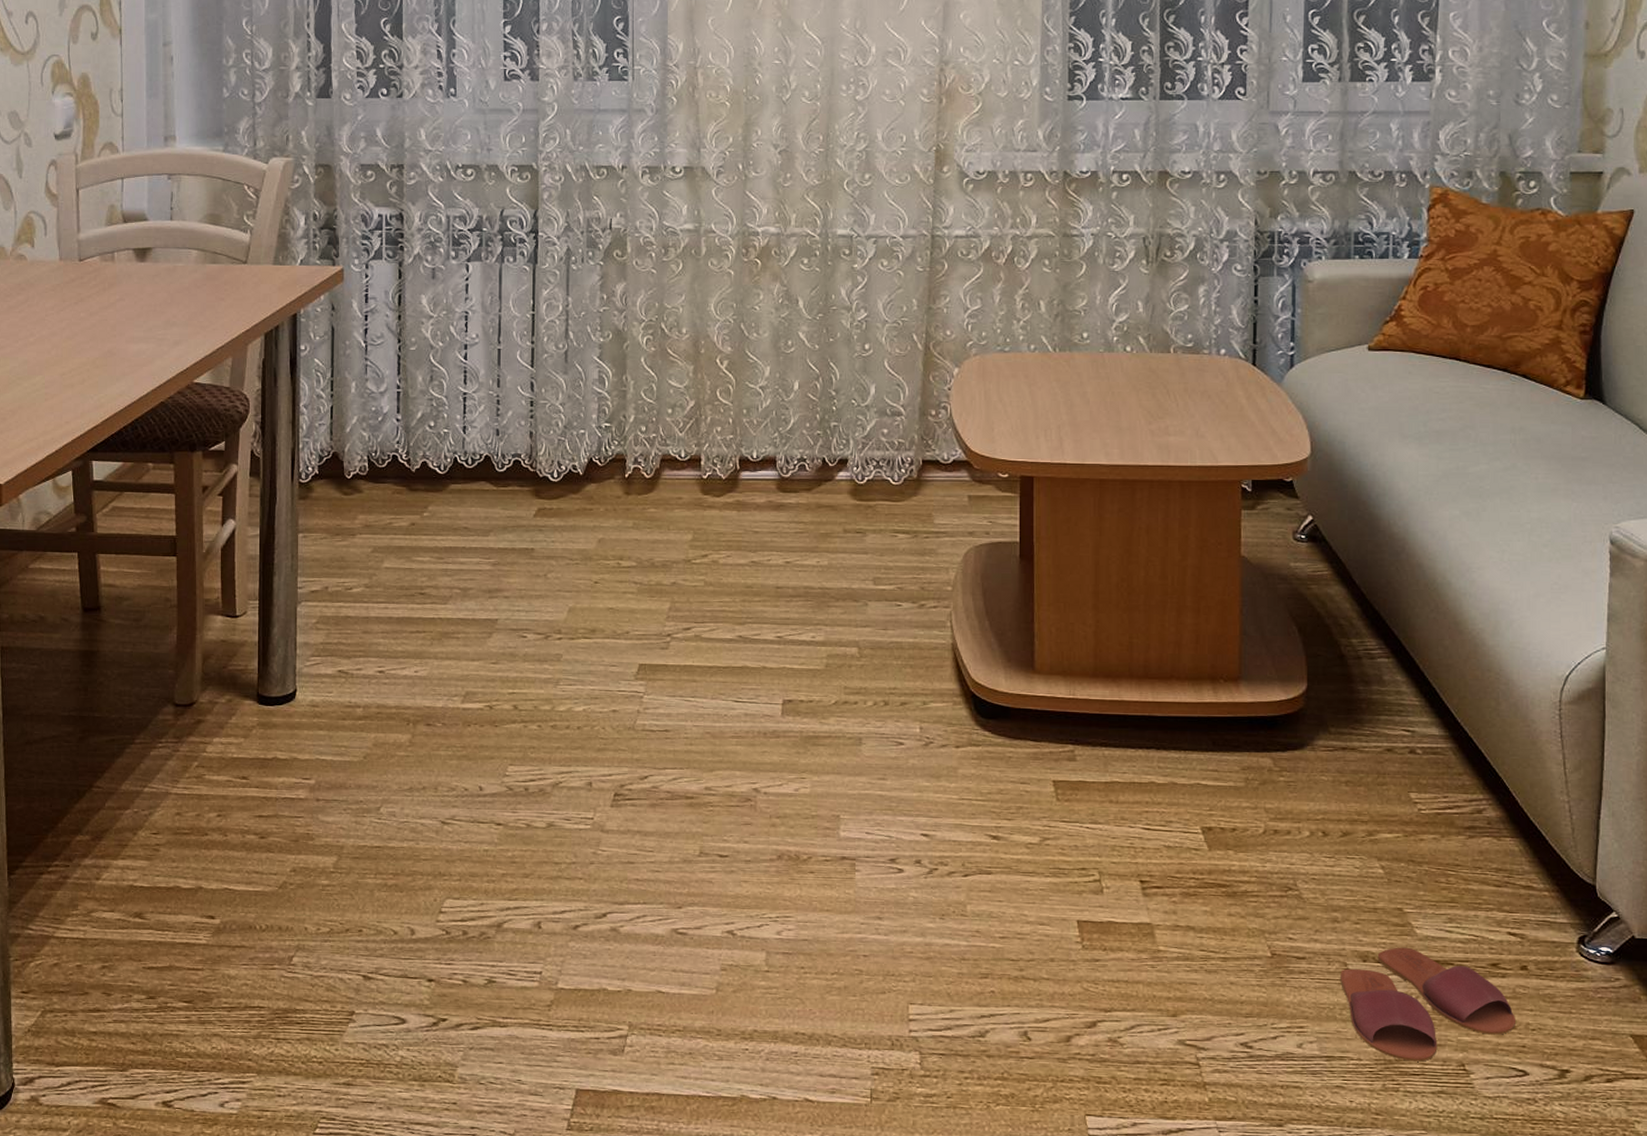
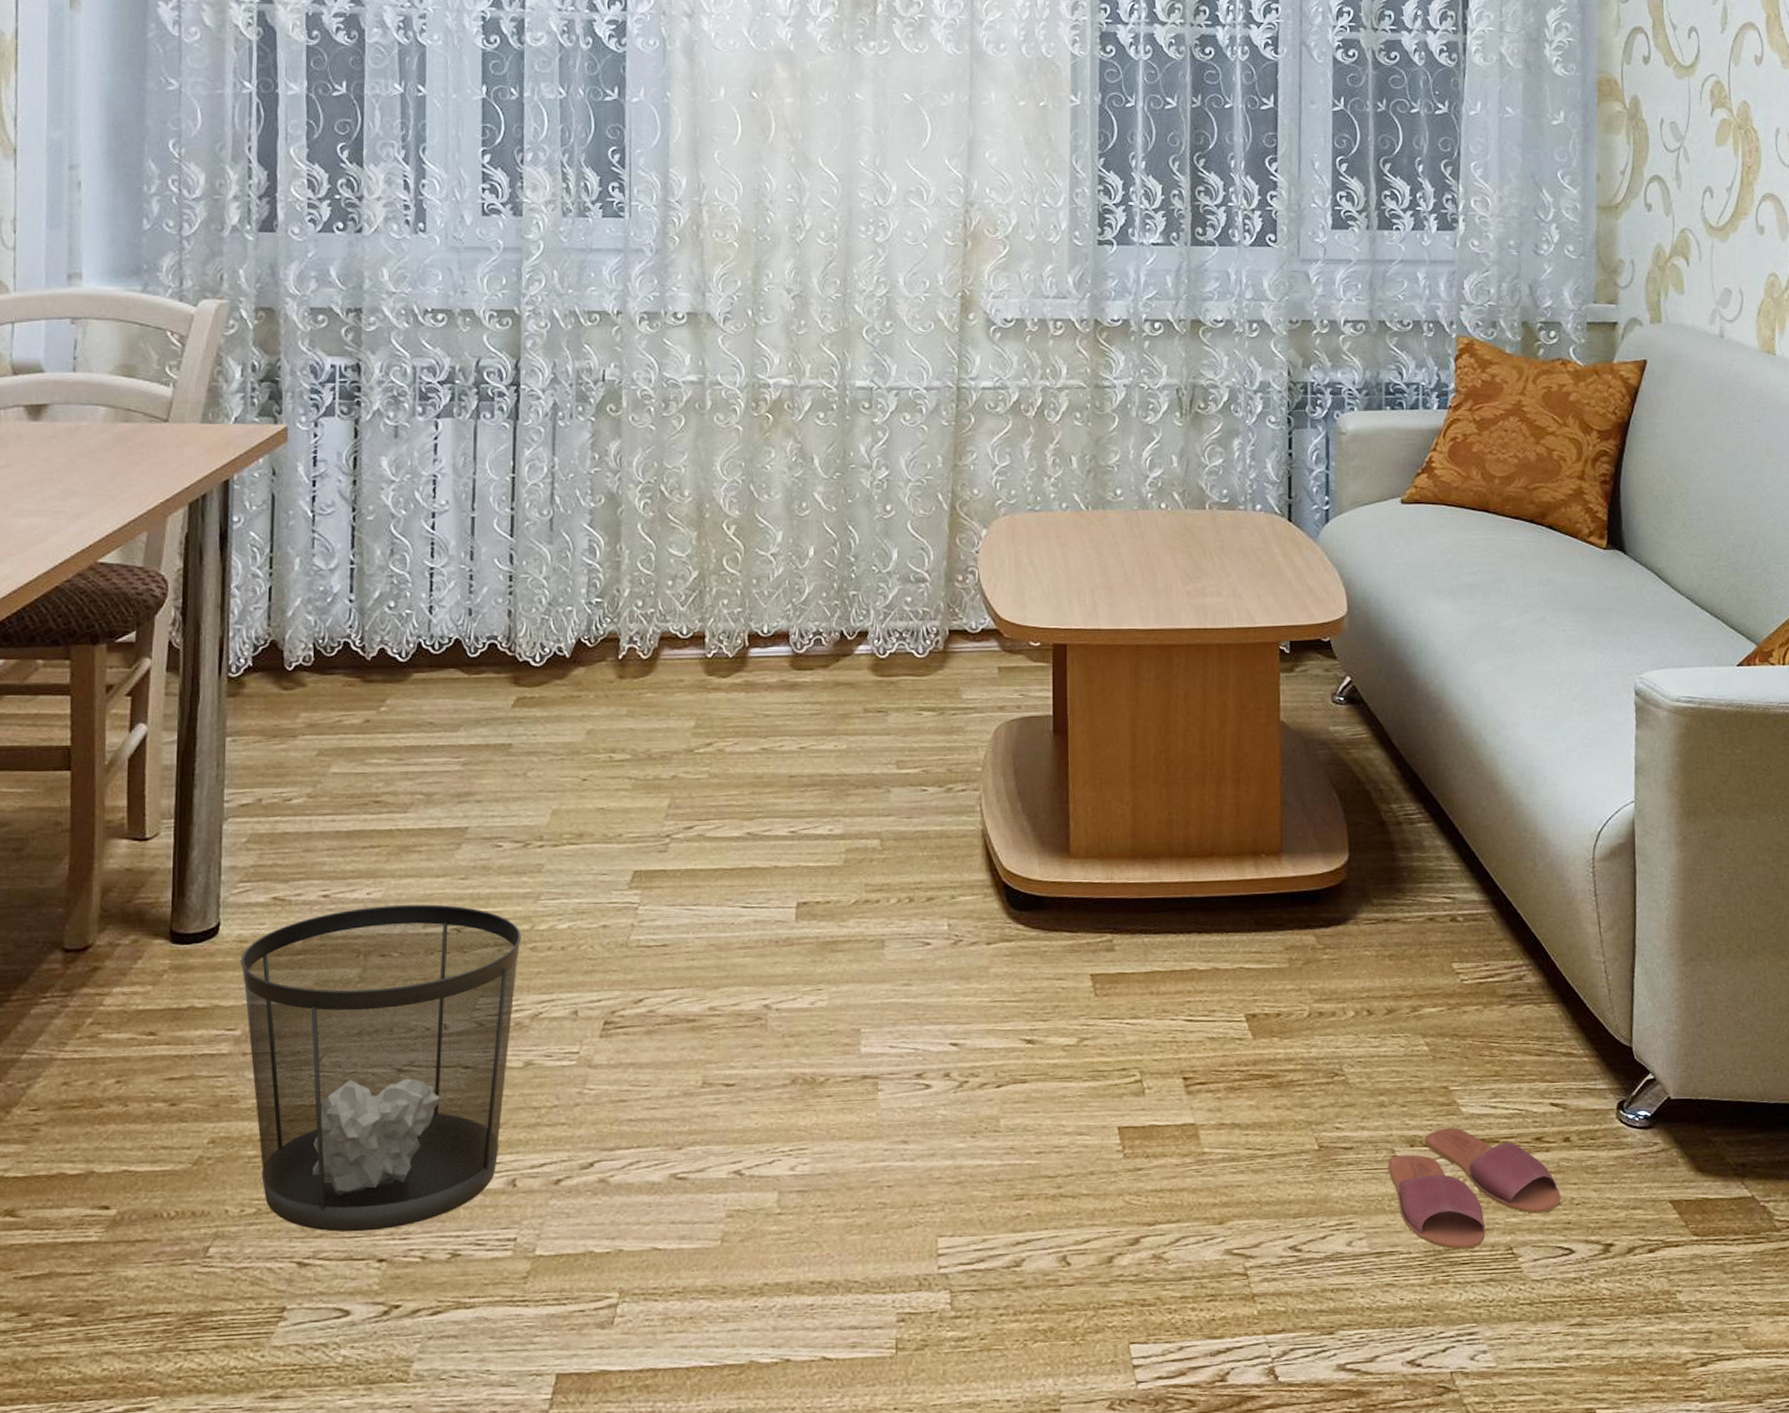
waste bin: none [313,683,544,955] -> present [240,904,522,1232]

